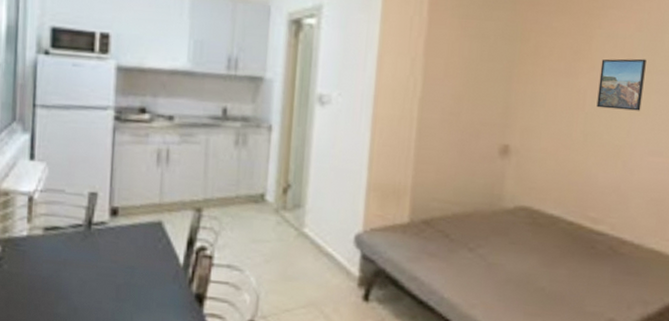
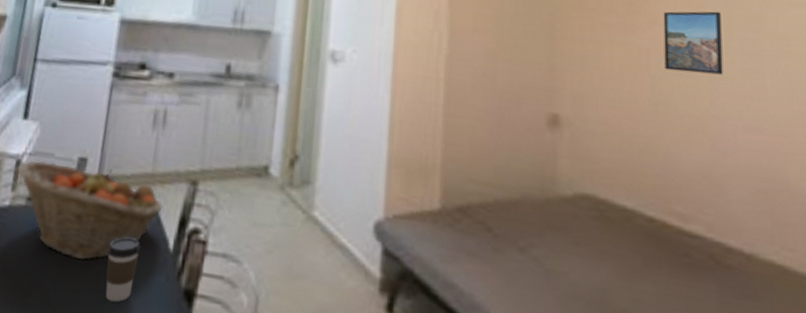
fruit basket: none [30,196,172,276] -> present [16,160,163,261]
coffee cup: none [124,255,155,307] -> present [105,236,141,303]

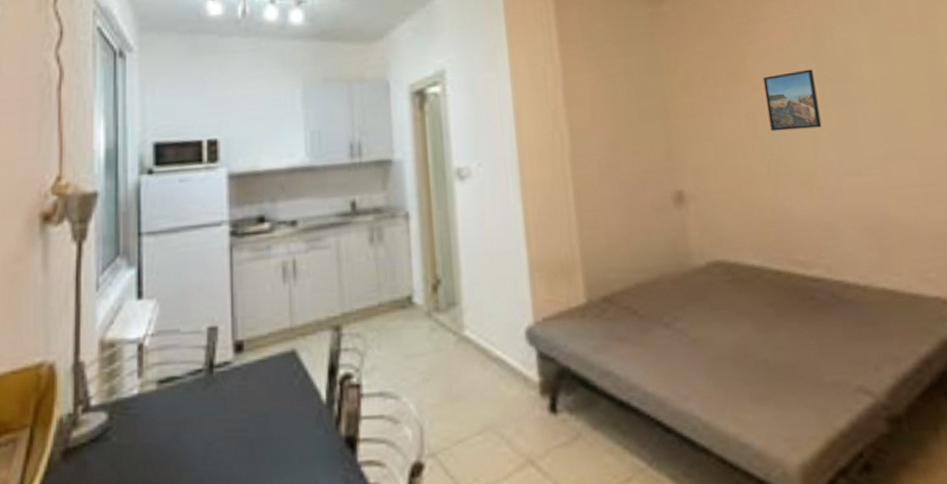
fruit basket: present [16,160,163,261] -> none [140,332,309,434]
coffee cup: present [105,236,141,303] -> none [256,396,292,467]

